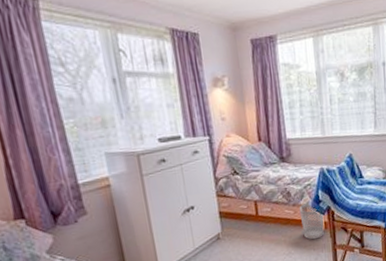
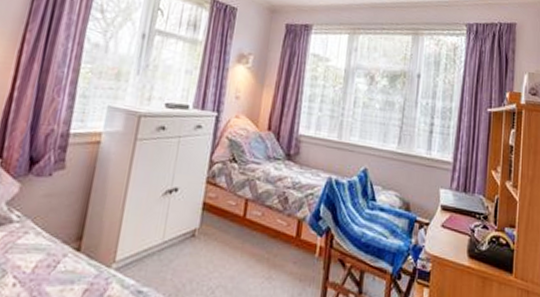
wastebasket: present [299,203,324,240] -> none [291,217,321,267]

